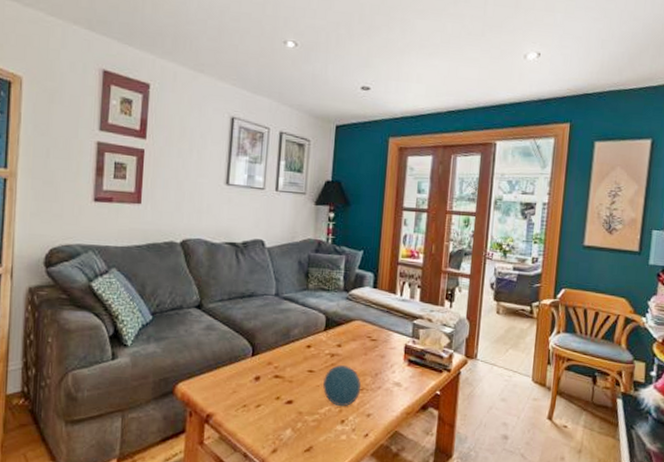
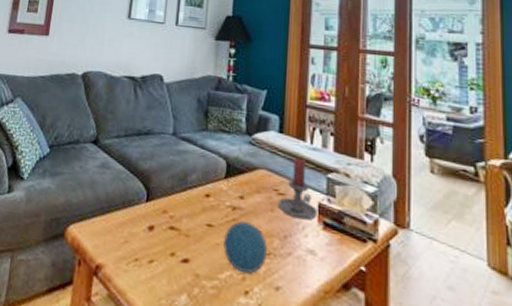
candle holder: none [371,308,405,360] -> present [278,157,318,220]

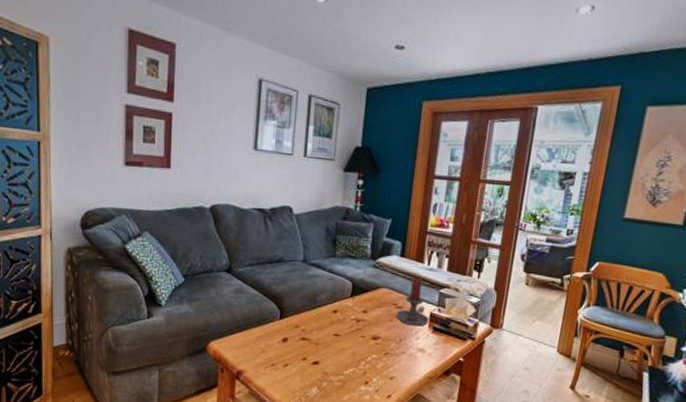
decorative orb: present [223,221,268,275] -> none [348,330,386,370]

